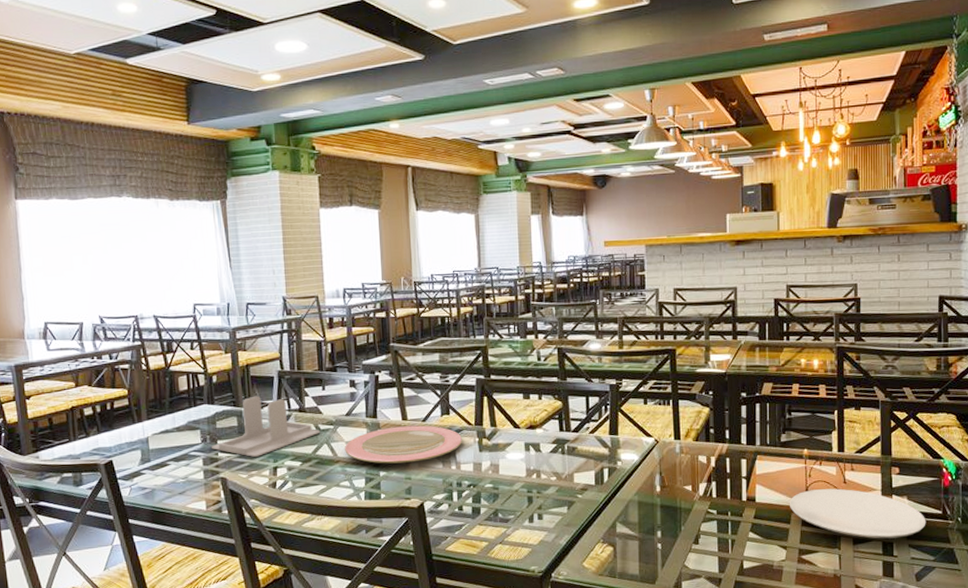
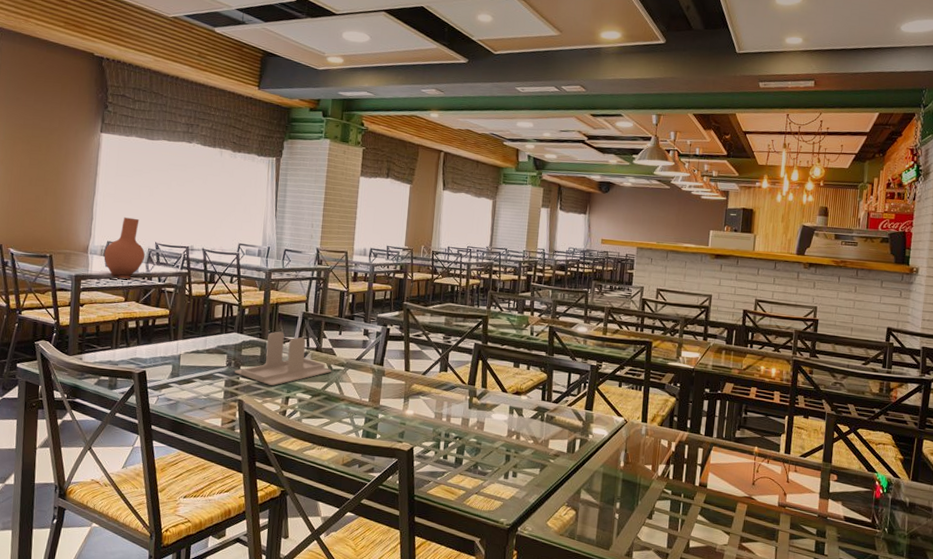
vase: none [43,291,90,362] -> present [104,217,146,279]
plate: present [345,425,463,464] -> none [351,375,456,410]
plate: present [789,488,926,539] -> none [736,484,857,539]

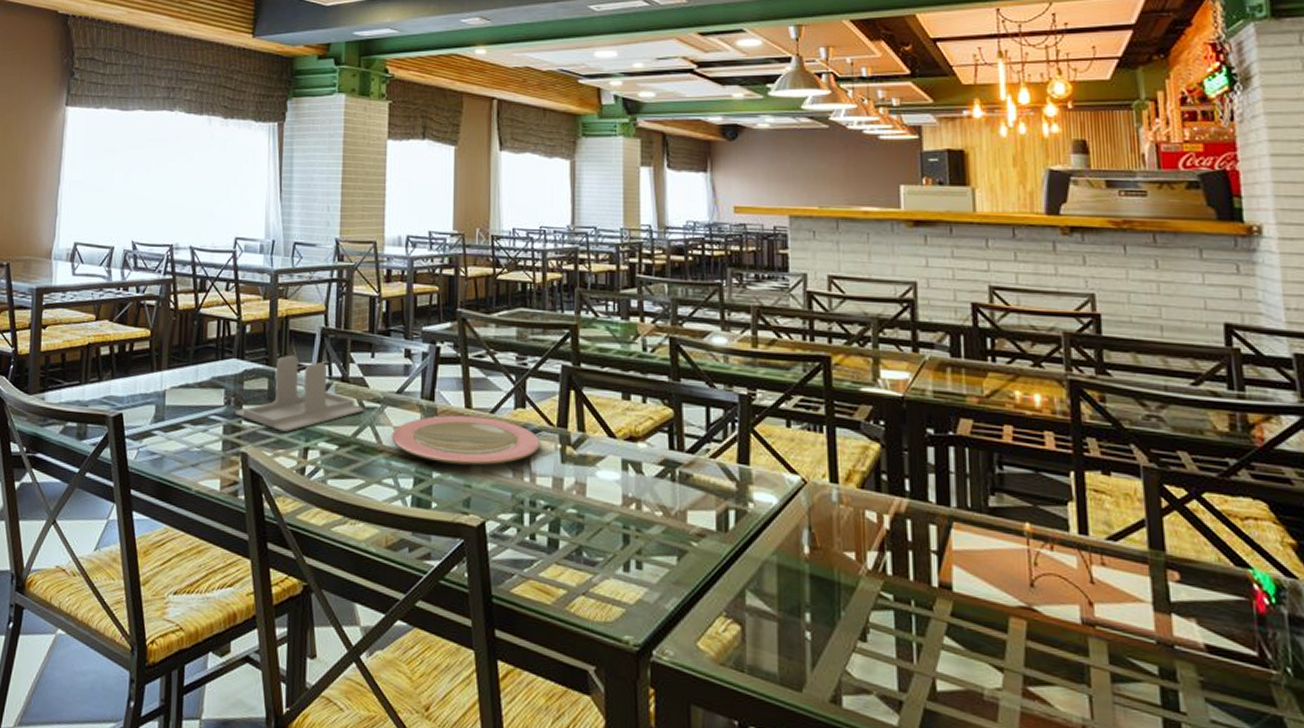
vase: present [104,217,146,279] -> none [70,210,120,291]
plate: none [351,375,456,410] -> present [392,415,541,466]

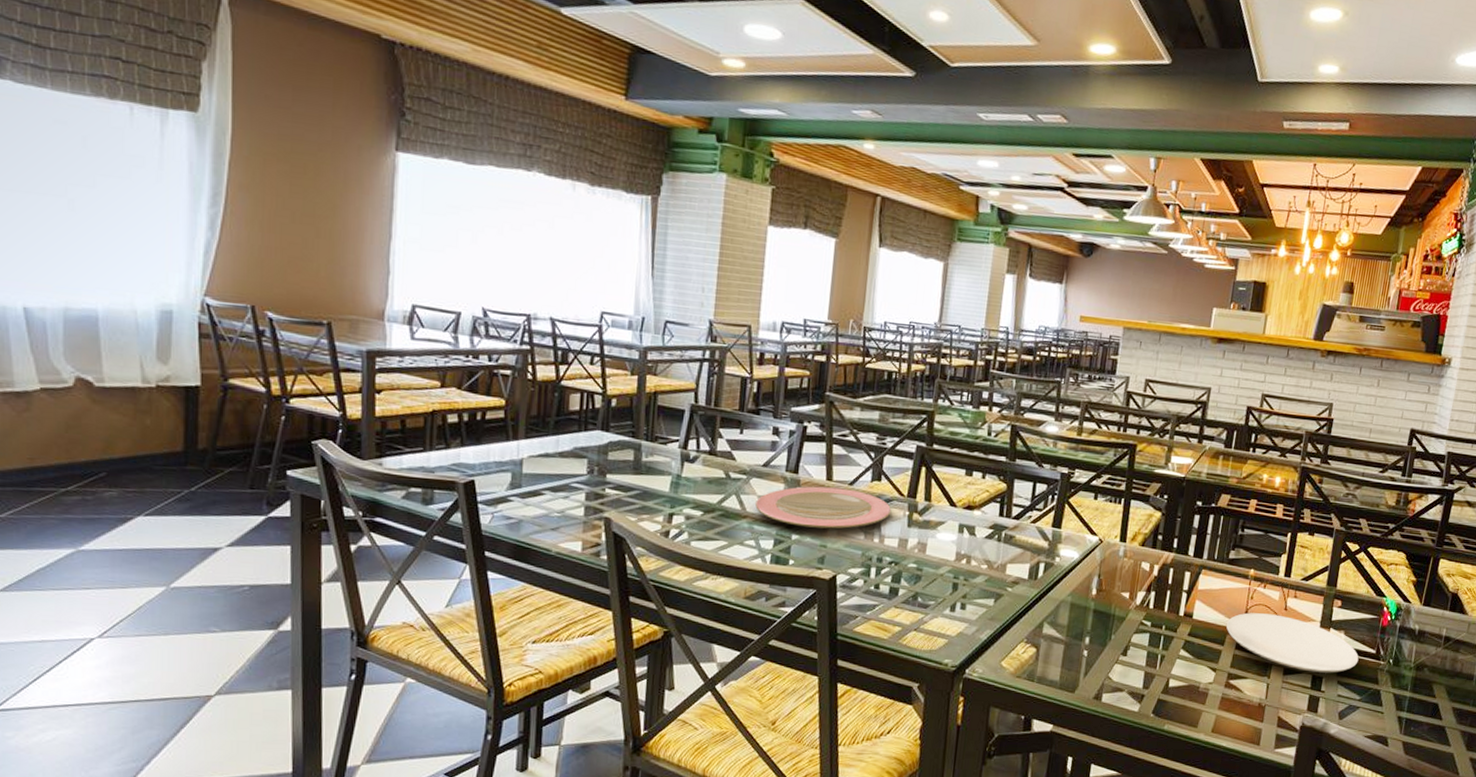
napkin holder: present [235,355,365,432] -> none [599,429,731,499]
plate: none [1004,585,1232,685] -> present [1226,612,1359,673]

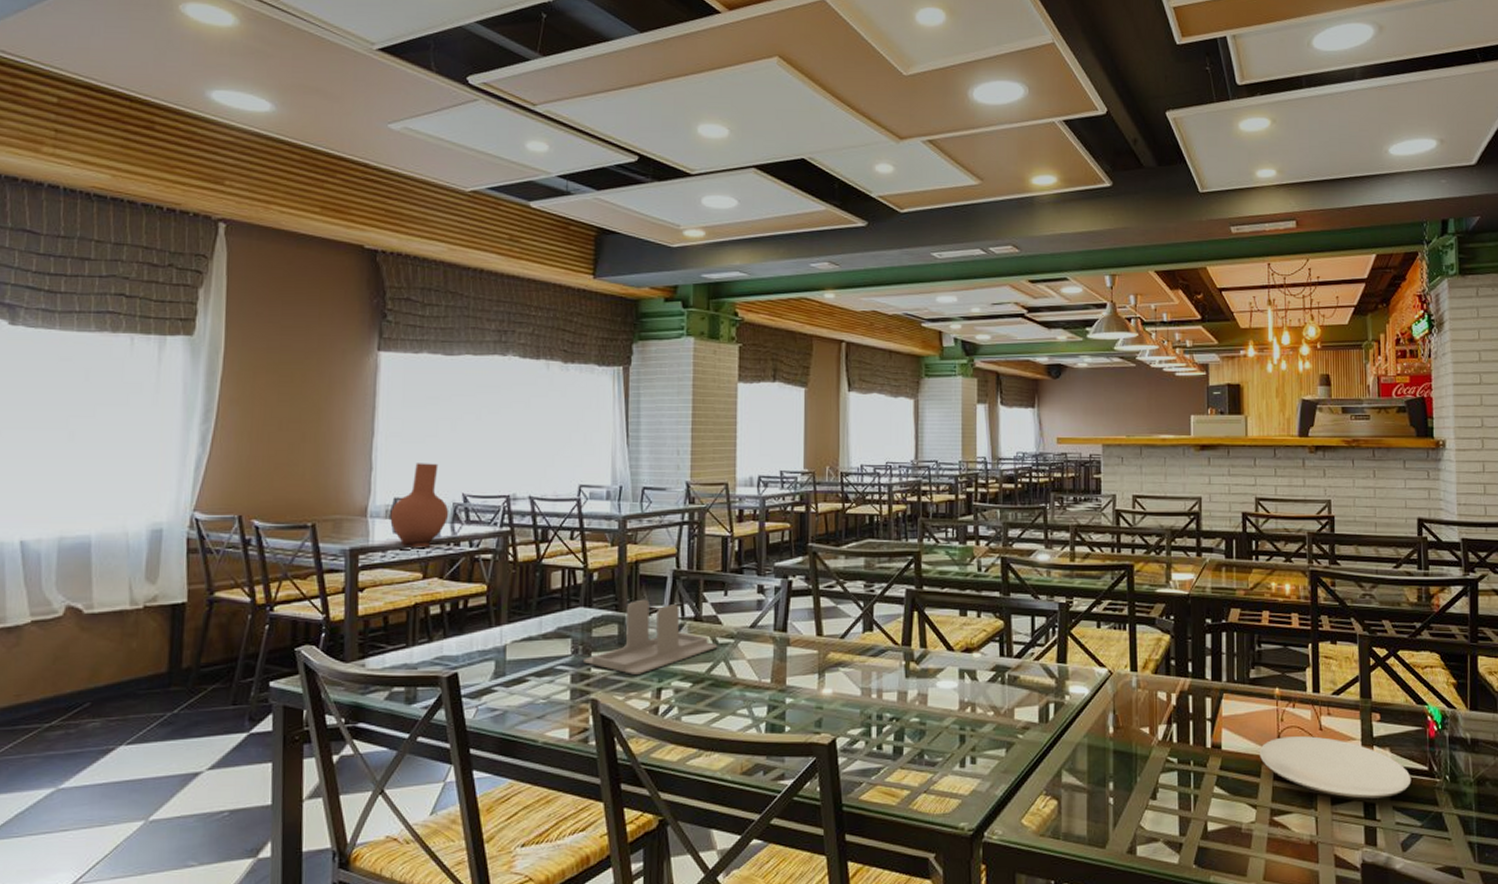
vase: none [408,271,469,357] -> present [390,463,449,548]
napkin holder: none [599,429,731,499] -> present [584,599,718,675]
plate: present [755,486,892,529] -> none [746,643,887,689]

